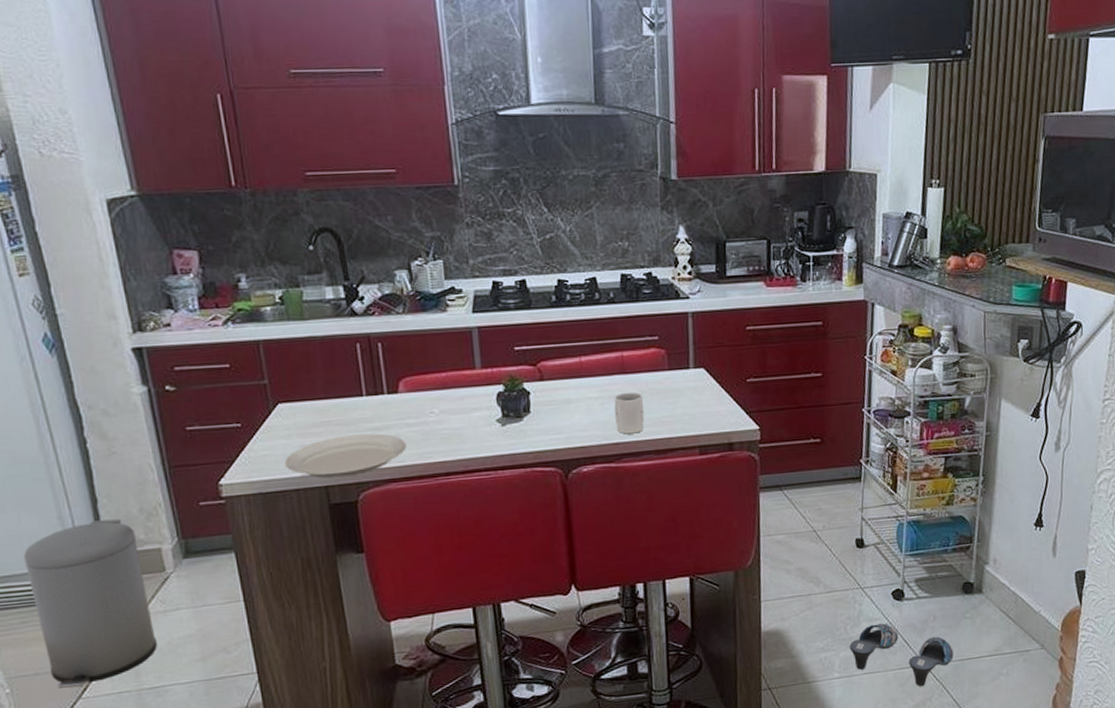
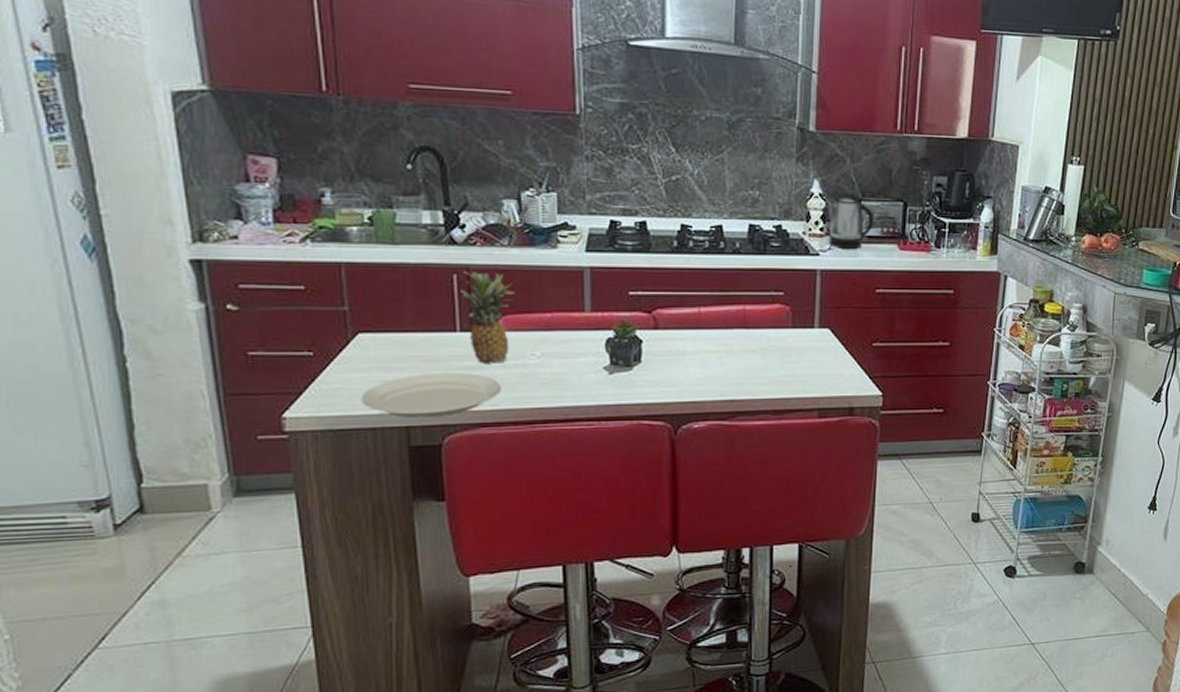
pedal bin: present [23,519,157,689] -> none [37,449,195,637]
fruit: none [363,339,412,424] -> present [460,270,515,363]
mug: present [614,392,645,434] -> none [732,347,764,392]
kettle: none [695,240,740,290] -> present [828,197,875,249]
slippers: present [849,623,954,686] -> none [958,600,1061,665]

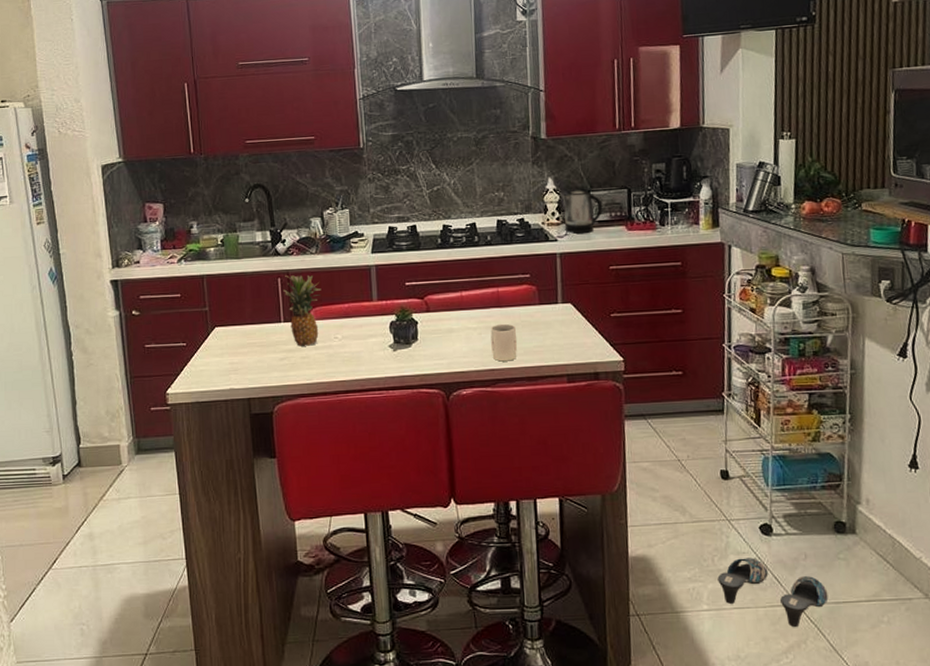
plate: present [361,373,502,418] -> none [217,354,314,392]
mug: none [732,347,764,392] -> present [490,323,518,362]
slippers: none [958,600,1061,665] -> present [717,558,828,627]

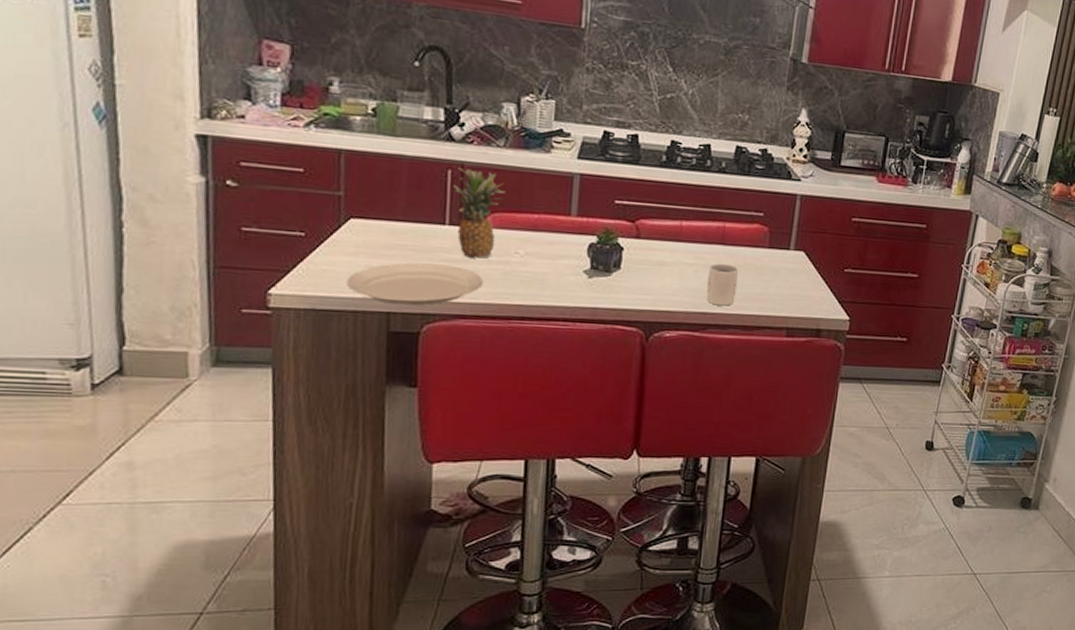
plate: none [217,354,314,392] -> present [346,262,484,306]
kettle: present [562,190,603,234] -> none [810,127,857,178]
slippers: present [717,558,828,627] -> none [903,528,1003,594]

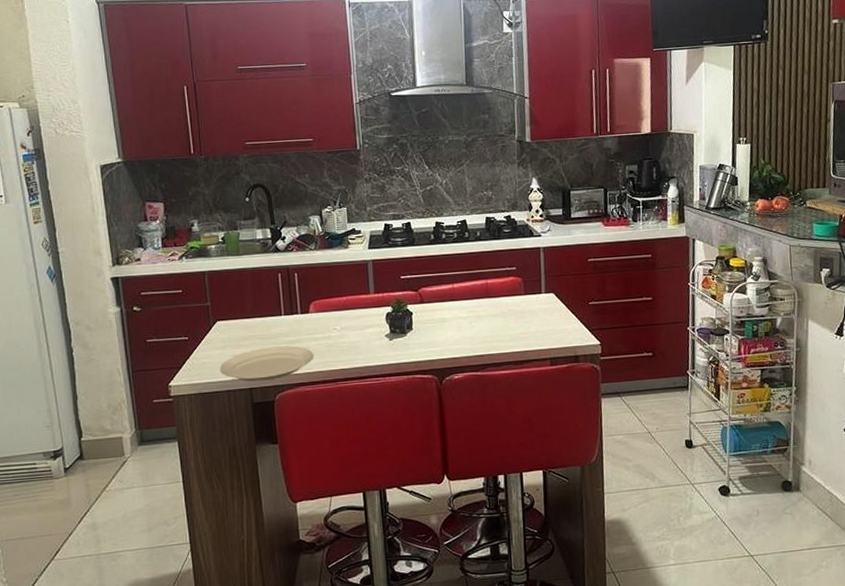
fruit: present [453,167,506,259] -> none [283,270,321,338]
mug: present [706,263,739,306] -> none [480,312,505,348]

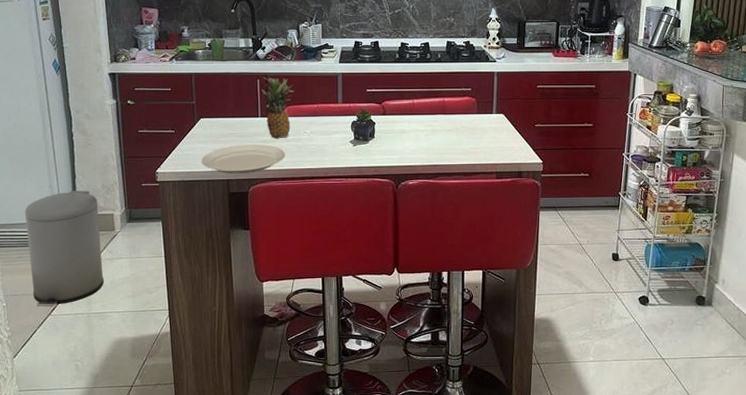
pedal bin: none [19,412,114,551] -> present [24,191,104,307]
fruit: none [283,270,321,338] -> present [261,77,295,138]

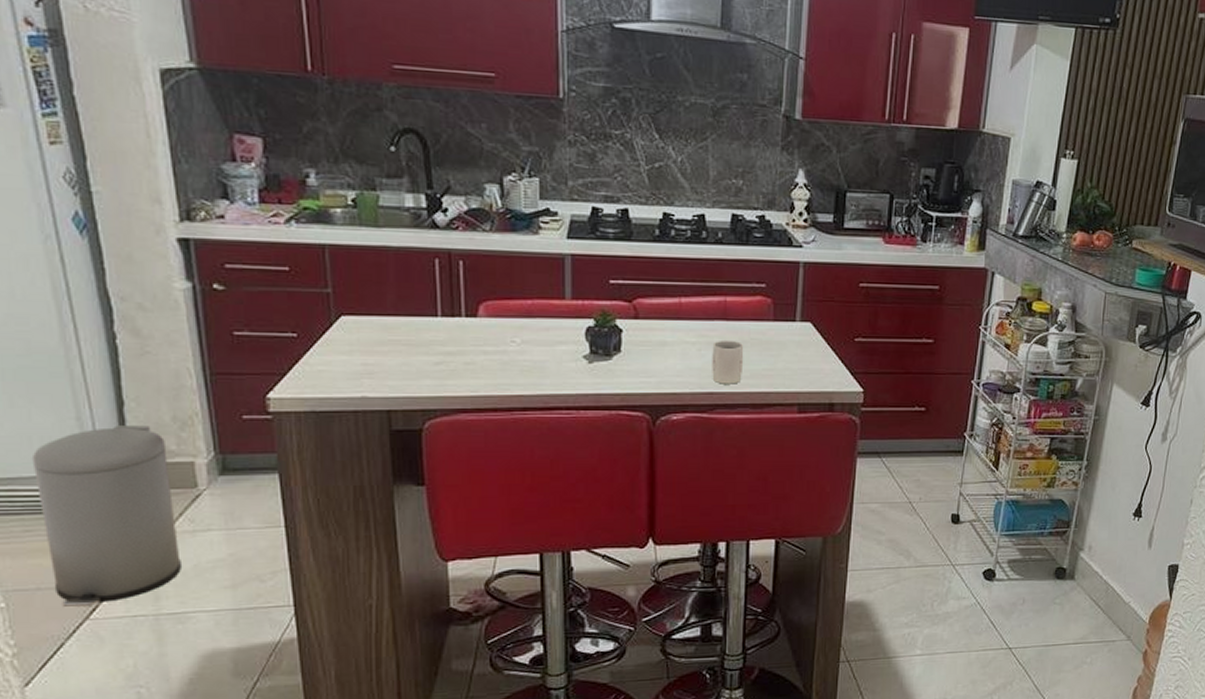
plate: present [201,144,286,174] -> none [343,358,482,402]
fruit: present [261,77,295,138] -> none [442,255,496,349]
mug: none [435,128,457,159] -> present [712,340,744,384]

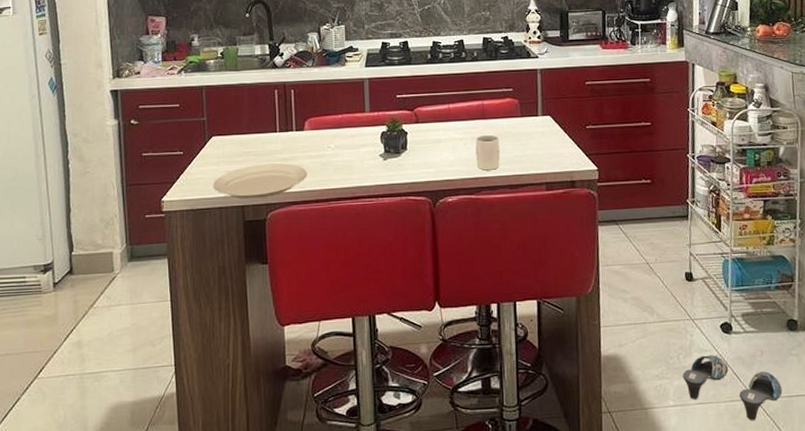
pedal bin: present [31,426,181,608] -> none [11,226,100,369]
plate: none [343,358,482,402] -> present [212,163,308,199]
slippers: none [934,603,1039,669] -> present [682,355,783,420]

